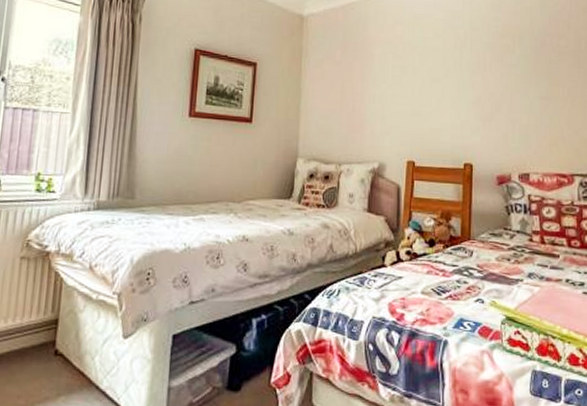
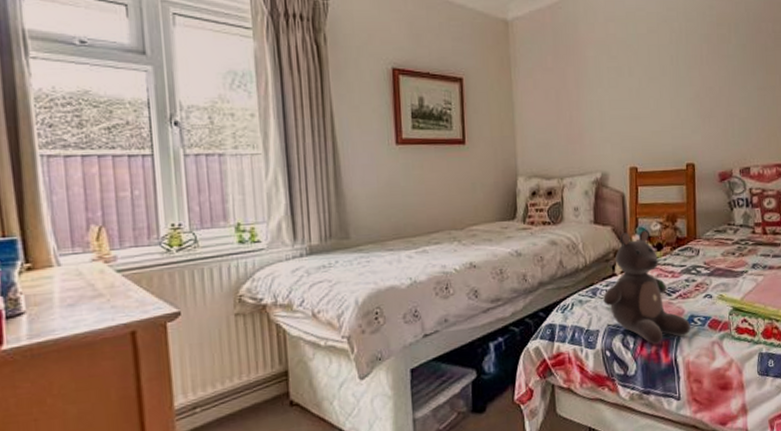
stuffed animal: none [371,224,459,344] -> present [603,230,690,344]

